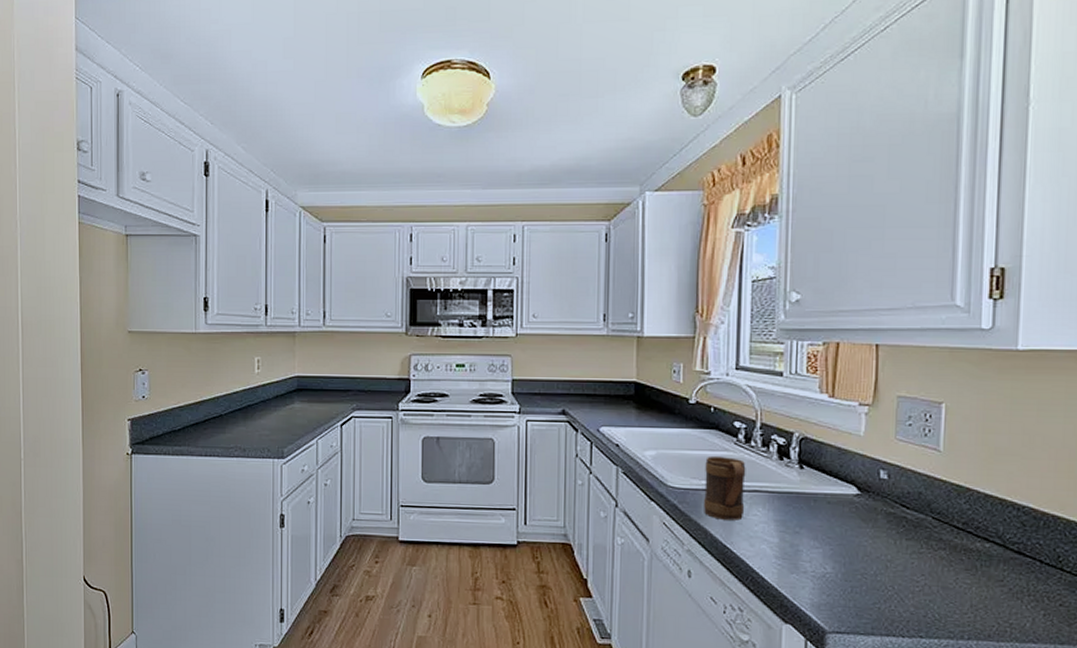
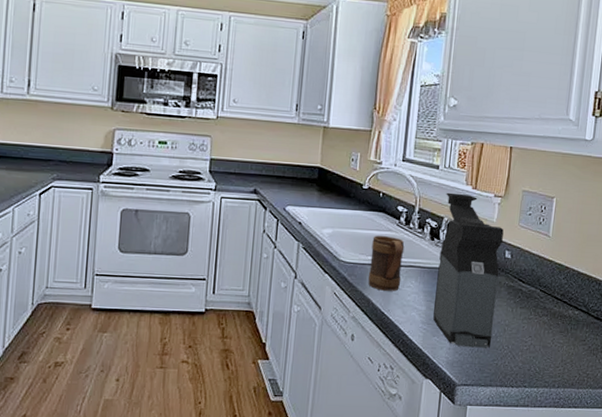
coffee maker: none [789,403,875,589] -> present [433,192,504,348]

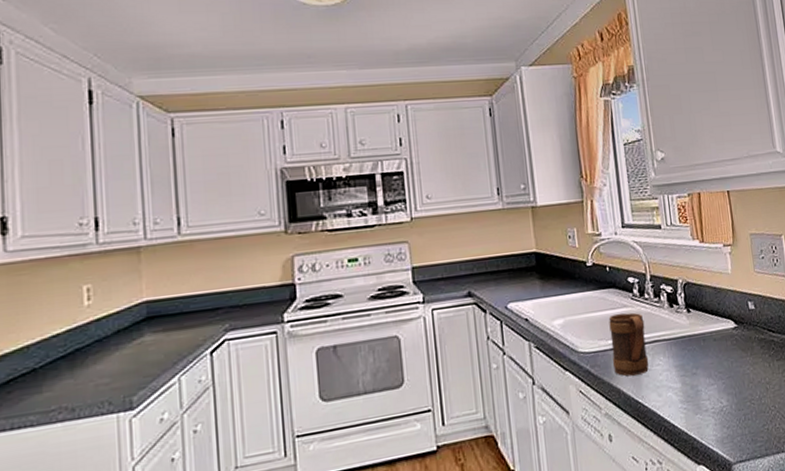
coffee maker: present [433,192,504,348] -> none [674,250,757,419]

